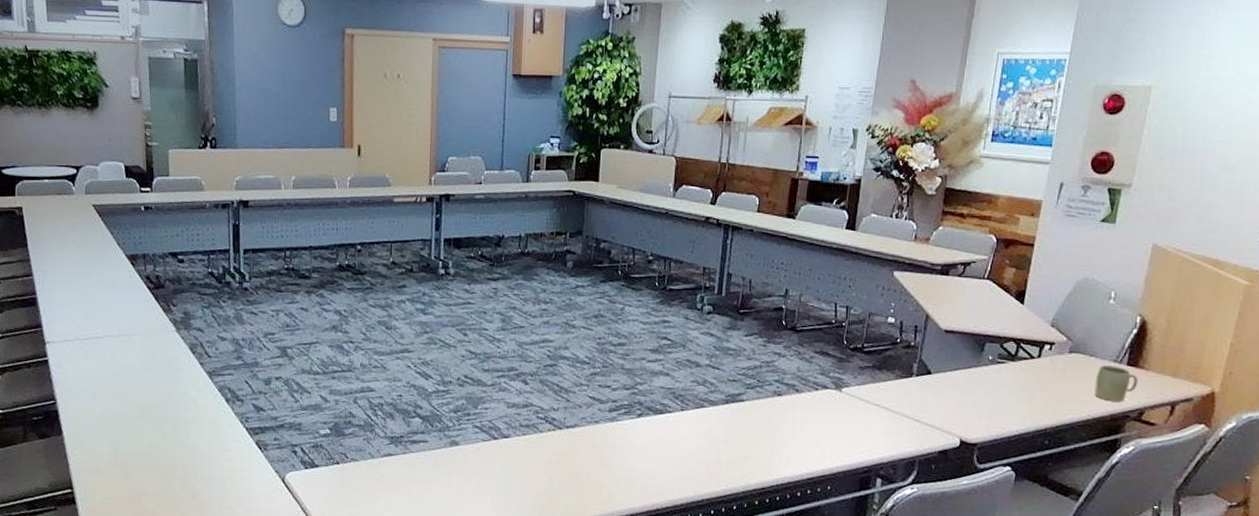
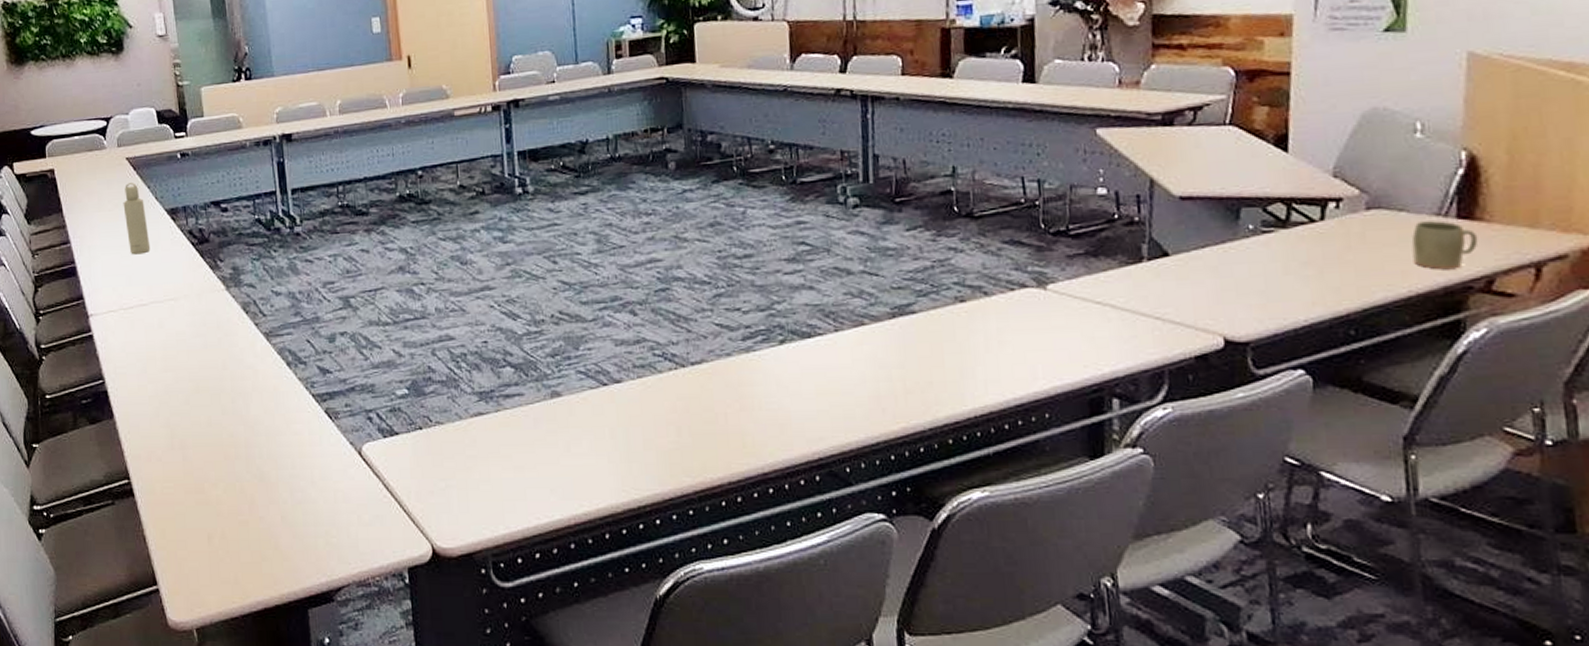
bottle: none [86,228,109,293] -> present [123,183,151,255]

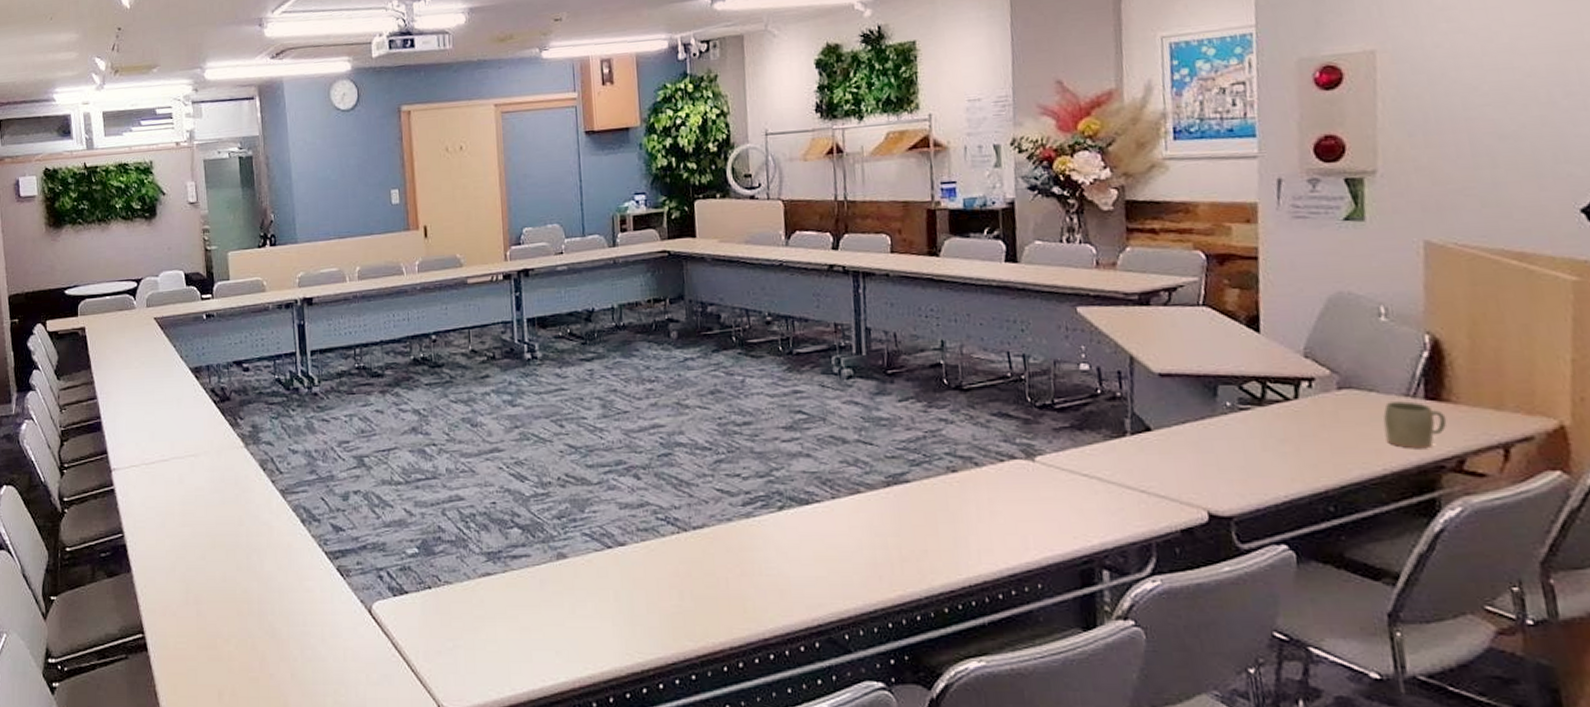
bottle: present [123,183,151,255] -> none [149,342,174,411]

